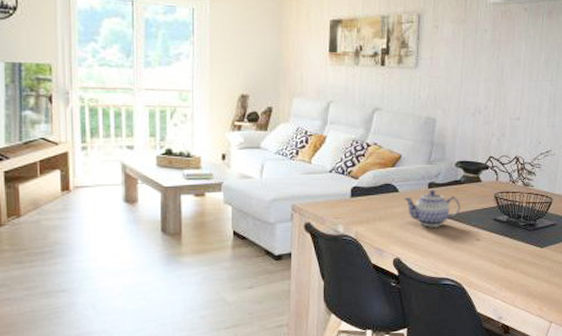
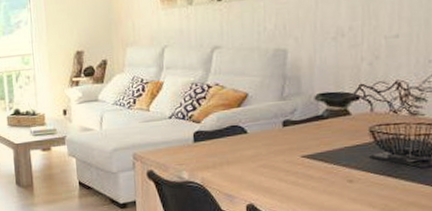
teapot: present [404,189,461,227] -> none [254,128,326,170]

